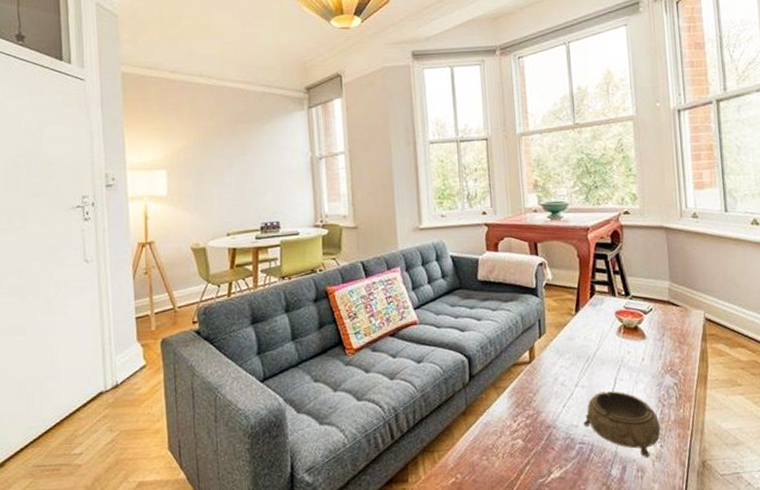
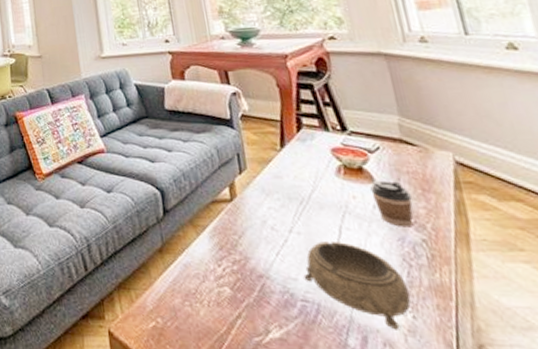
coffee cup: none [642,336,671,375] -> present [370,180,414,227]

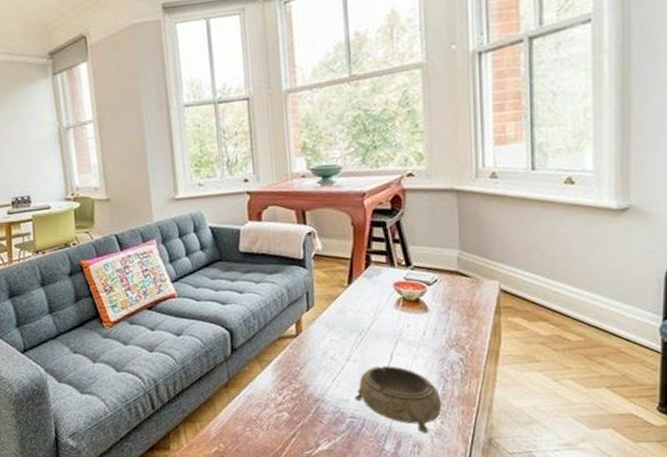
coffee cup: present [370,180,414,227] -> none [423,309,457,350]

